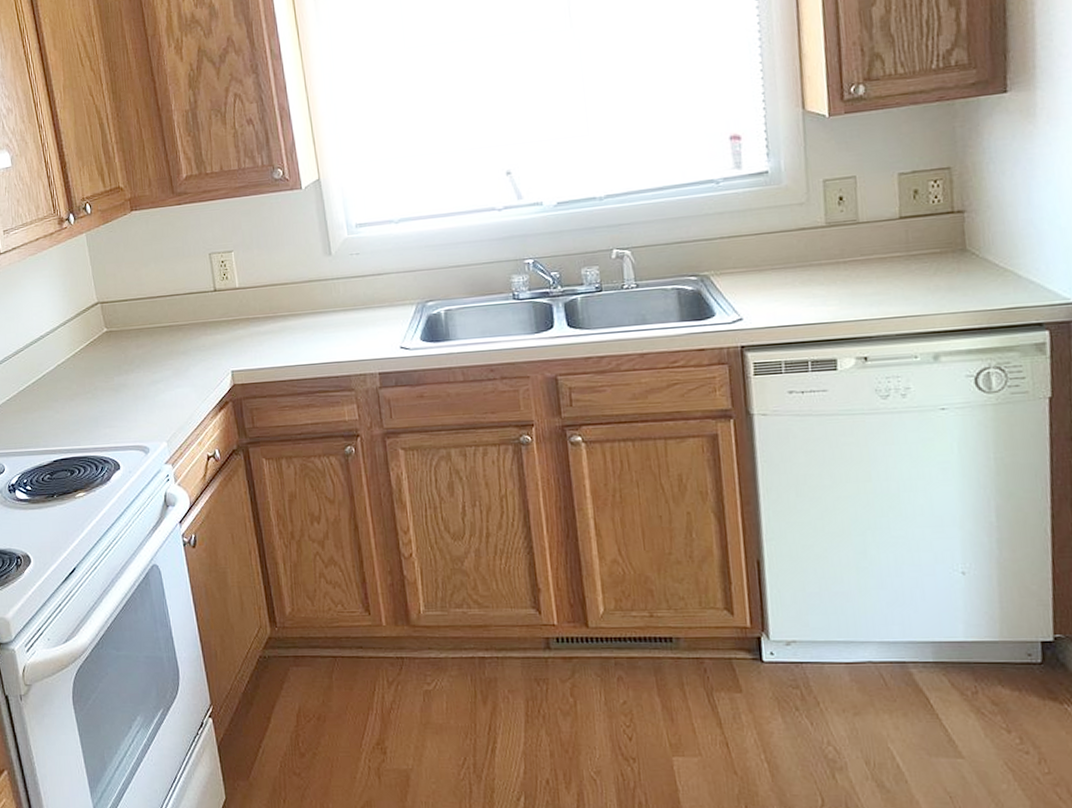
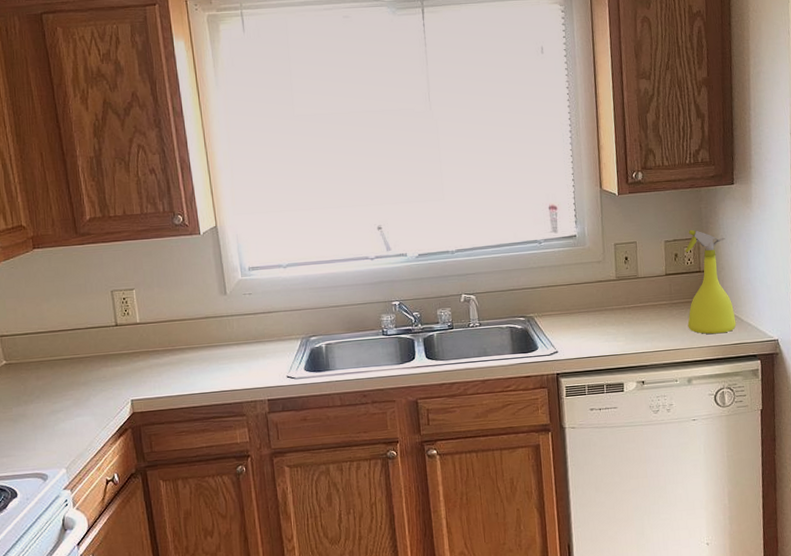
spray bottle: none [929,156,1011,296] -> present [684,229,737,335]

